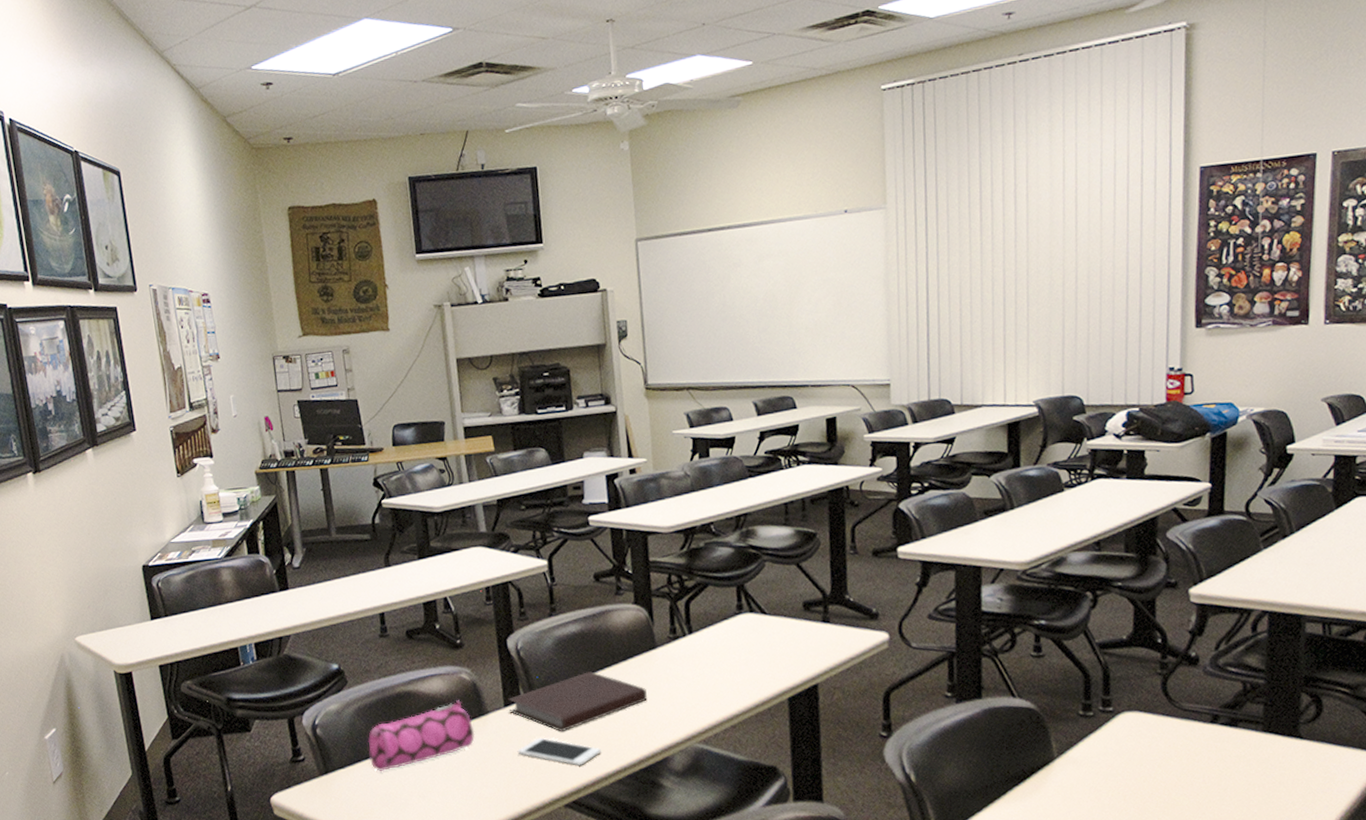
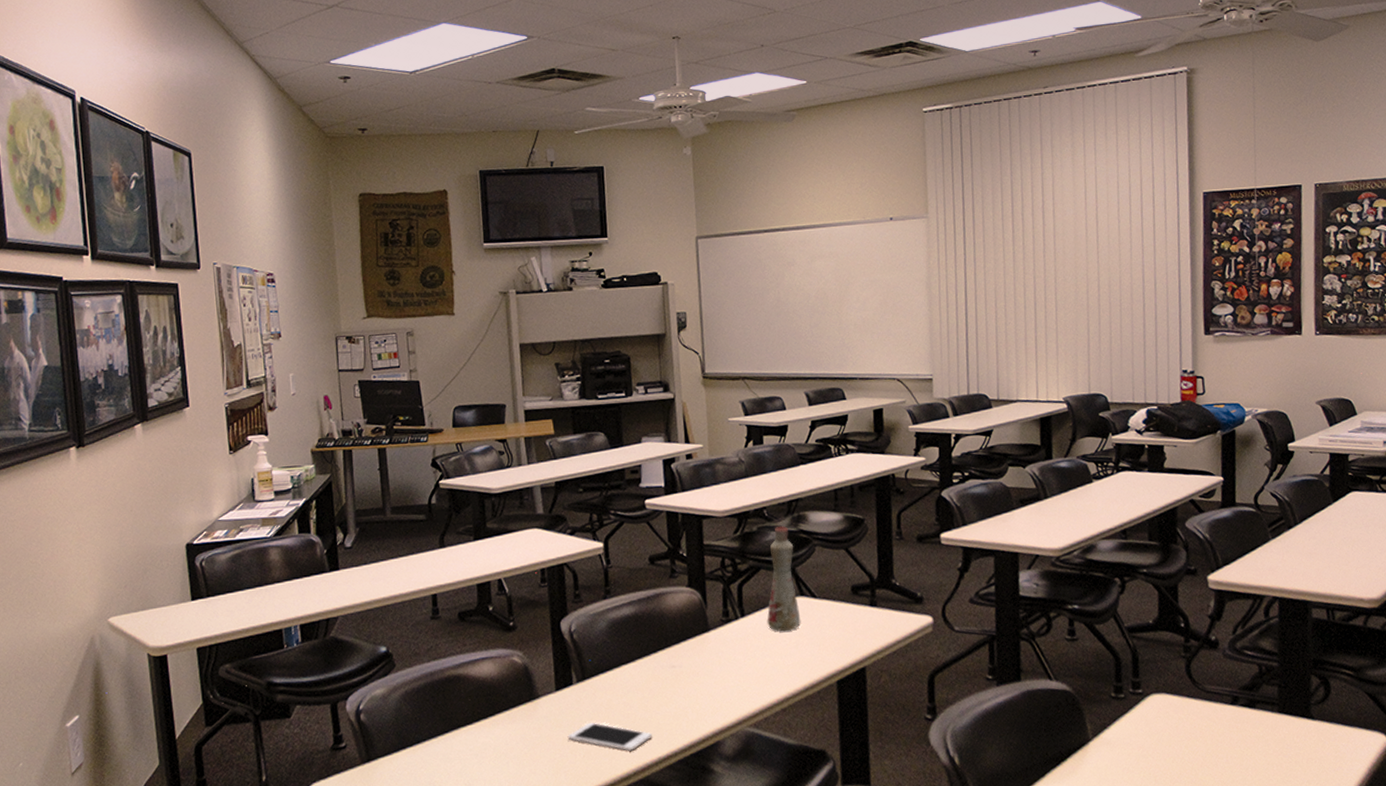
pencil case: present [368,700,475,771] -> none [413,684,525,759]
notebook: present [508,671,647,732] -> none [559,654,699,717]
bottle: none [715,541,751,649] -> present [767,525,801,632]

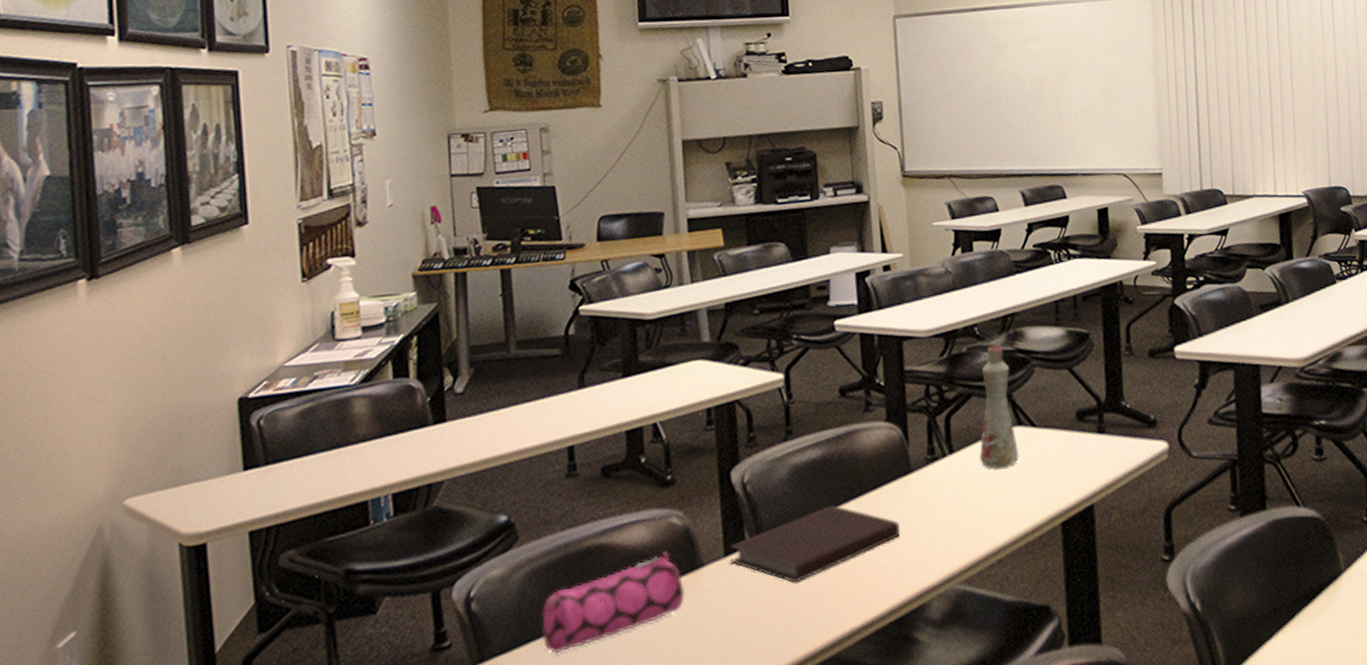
pencil case: none [413,684,525,759] -> present [541,551,686,653]
notebook: none [559,654,699,717] -> present [729,505,900,583]
cell phone: present [567,722,652,752] -> none [739,592,844,625]

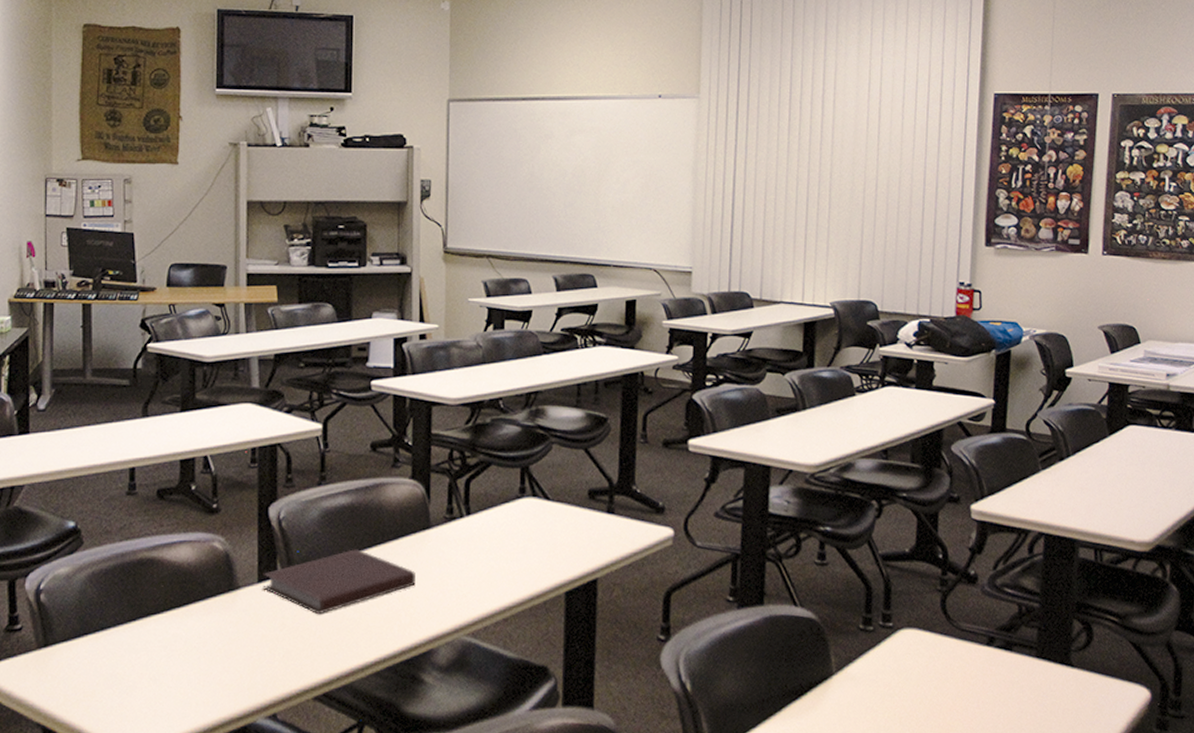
pencil case: present [541,551,686,653] -> none [98,571,222,647]
bottle: present [979,344,1019,469] -> none [494,419,531,534]

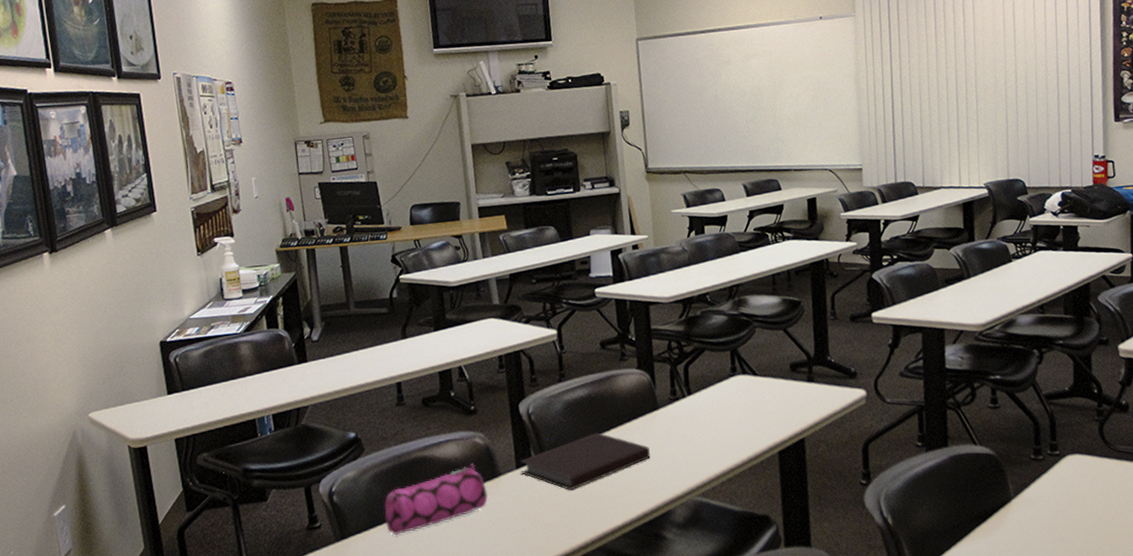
pencil case: none [98,571,222,647] -> present [384,463,488,535]

